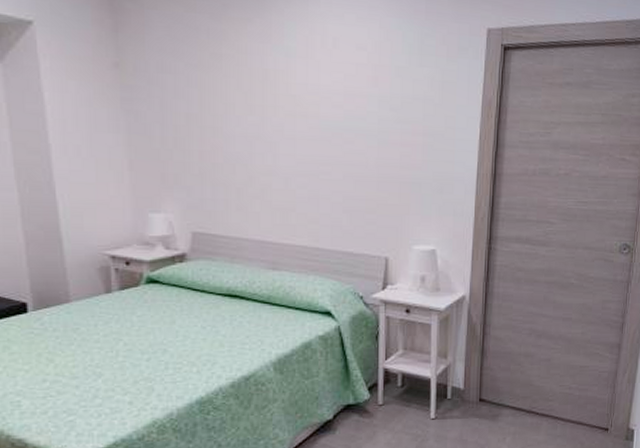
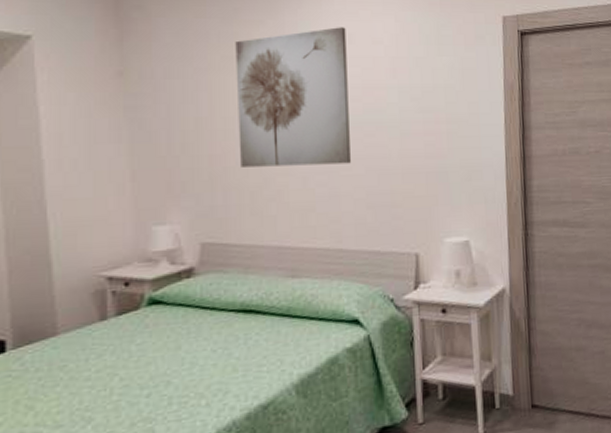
wall art: none [224,30,331,169] -> present [235,27,351,167]

